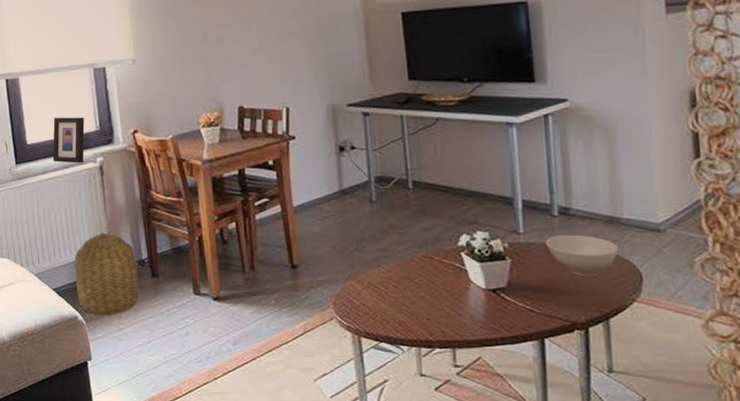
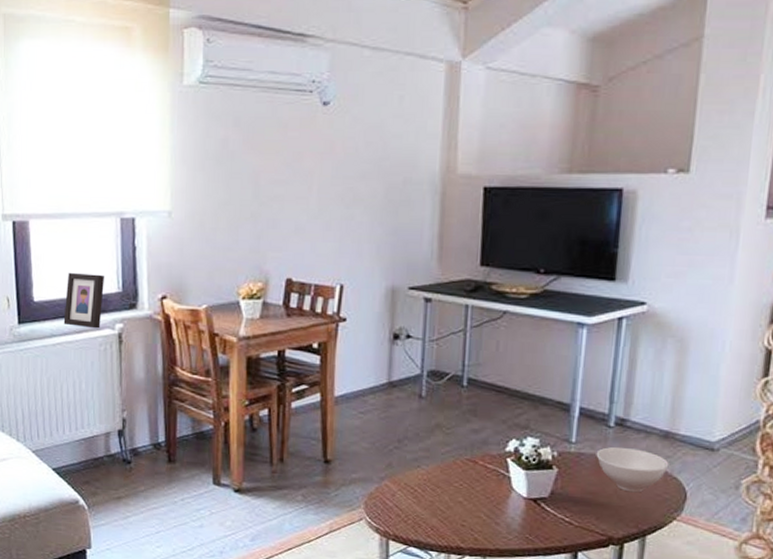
basket: present [74,233,139,315] -> none [79,409,153,501]

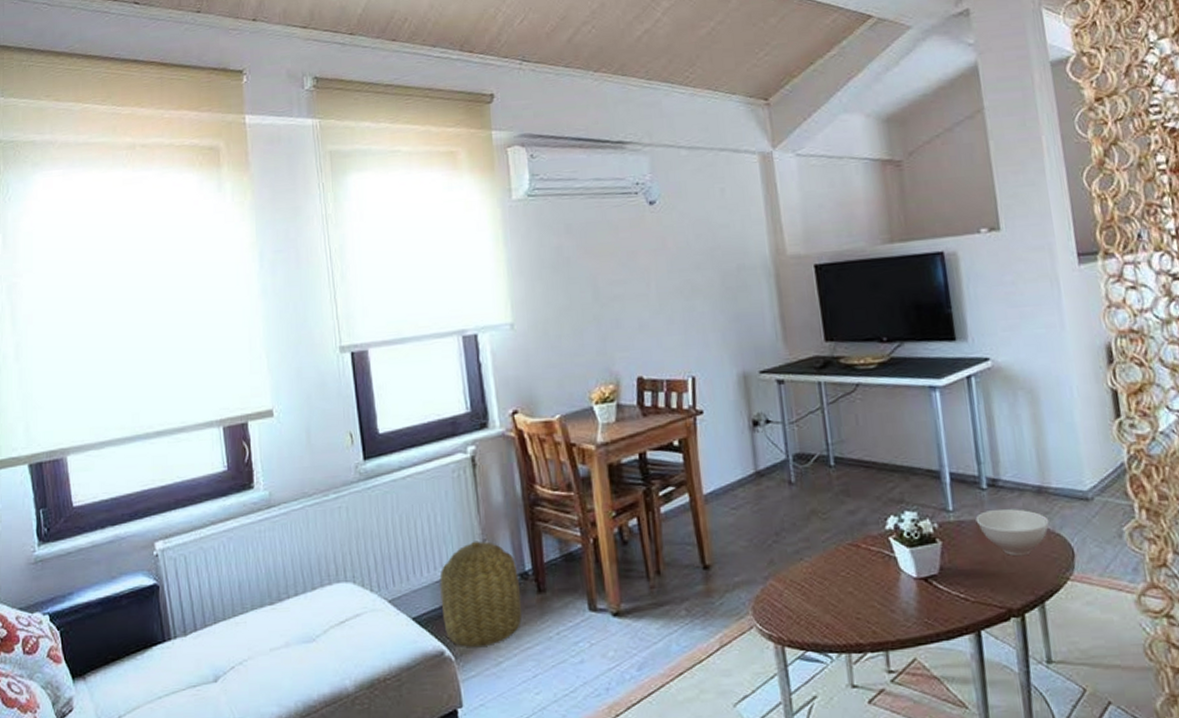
picture frame: present [63,272,104,329] -> none [411,396,452,455]
basket: none [79,409,153,501] -> present [439,541,522,647]

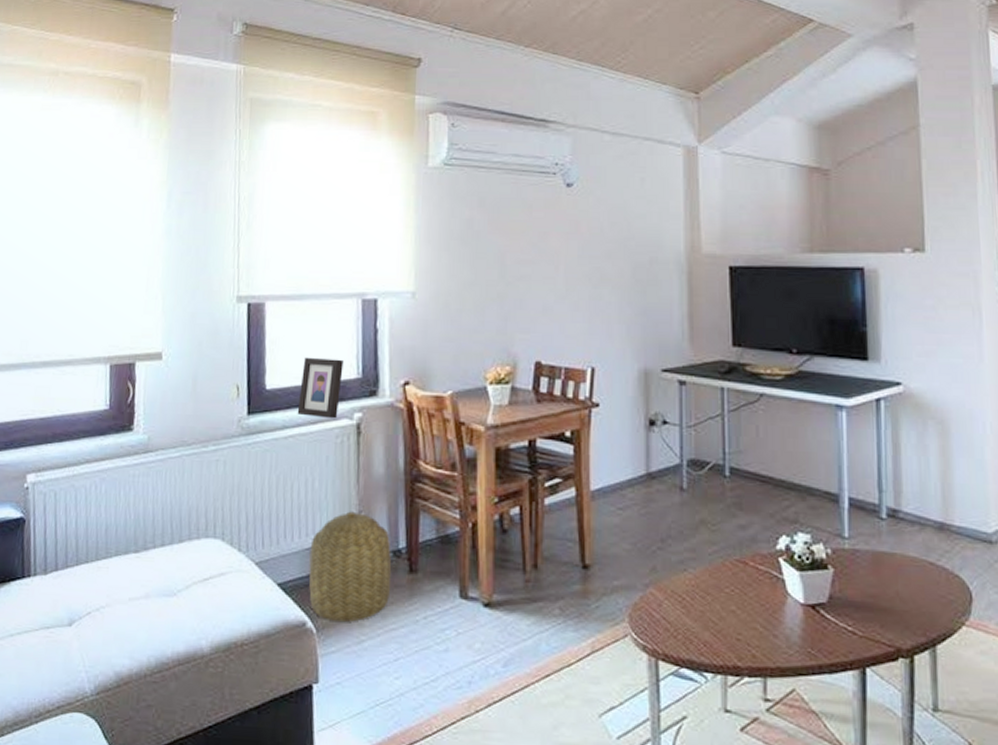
picture frame: none [411,396,452,455] -> present [297,357,343,419]
bowl: present [975,508,1050,557] -> none [871,541,949,595]

